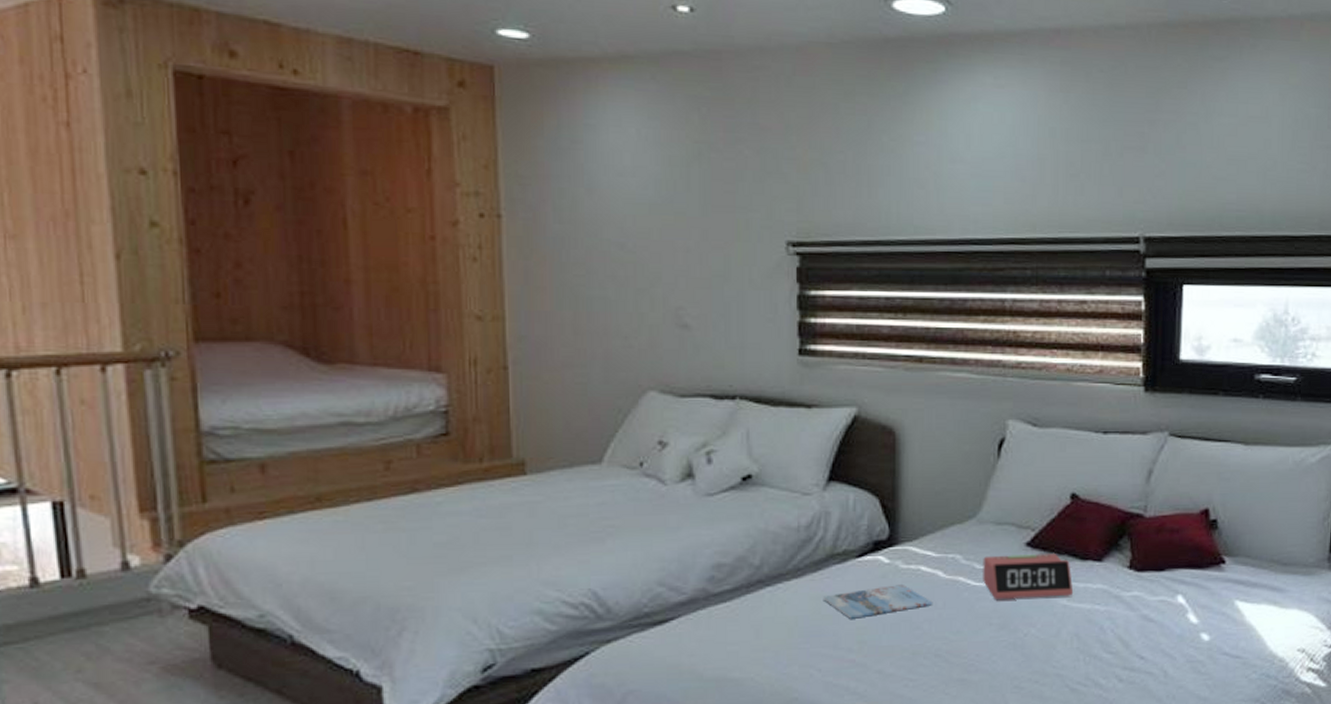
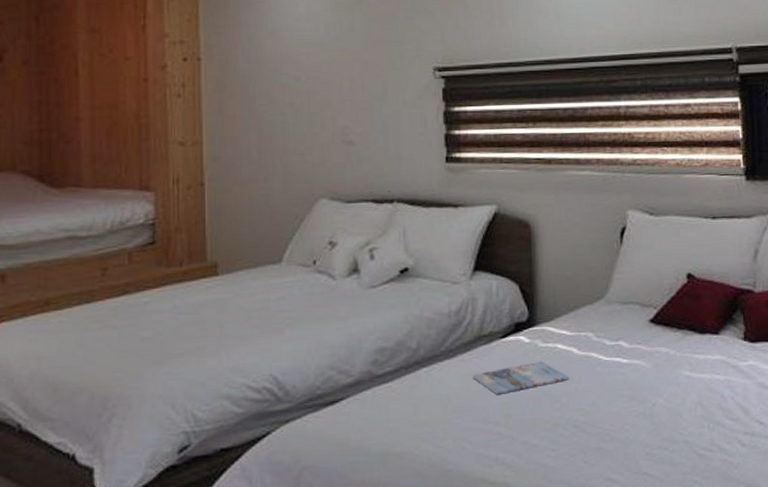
alarm clock: present [983,554,1074,599] -> none [612,329,695,372]

